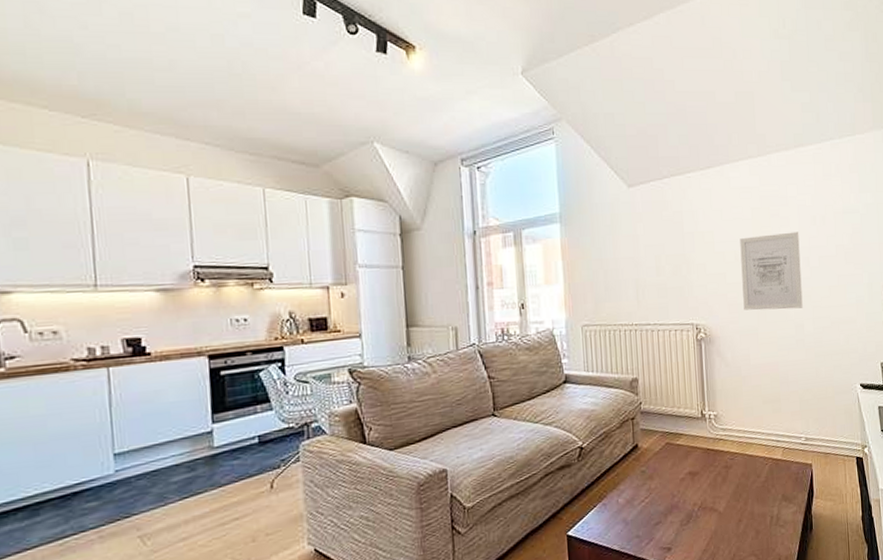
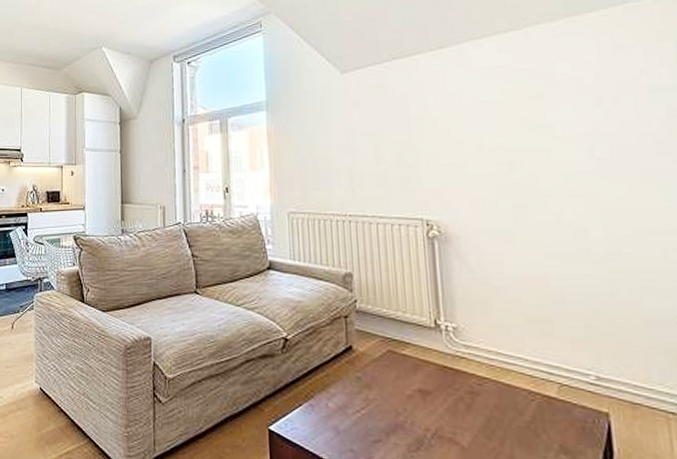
wall art: present [740,231,803,310] -> none [485,116,586,210]

